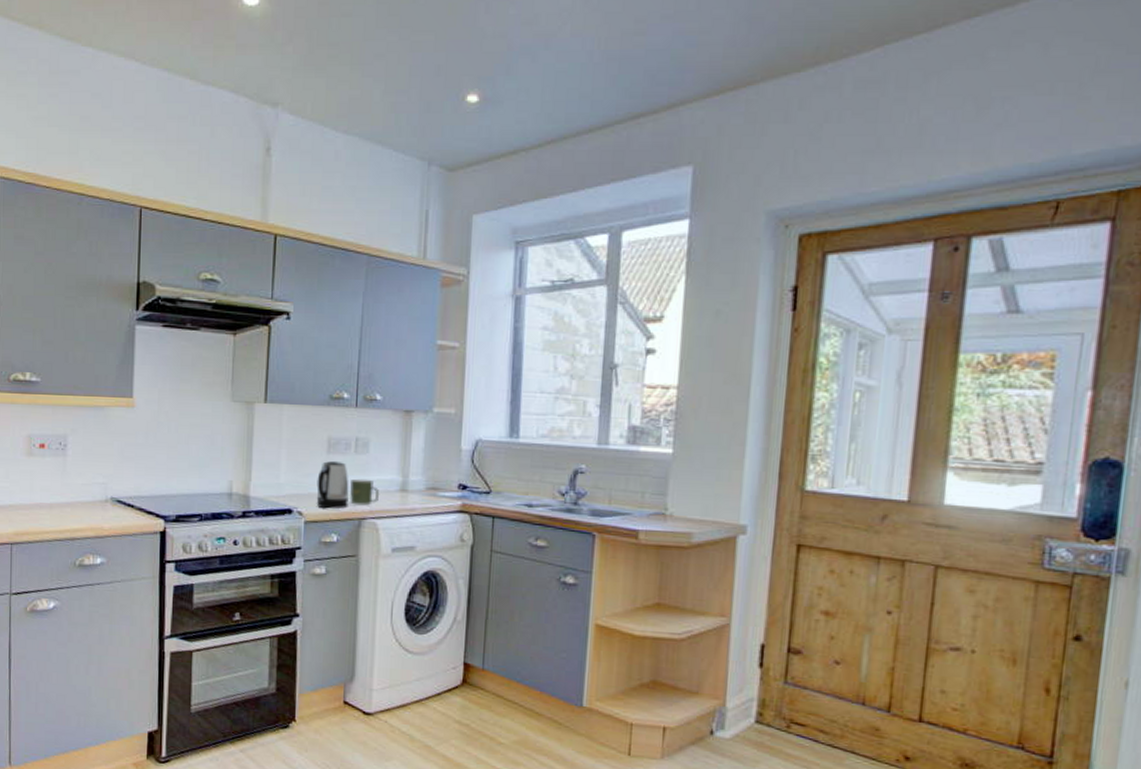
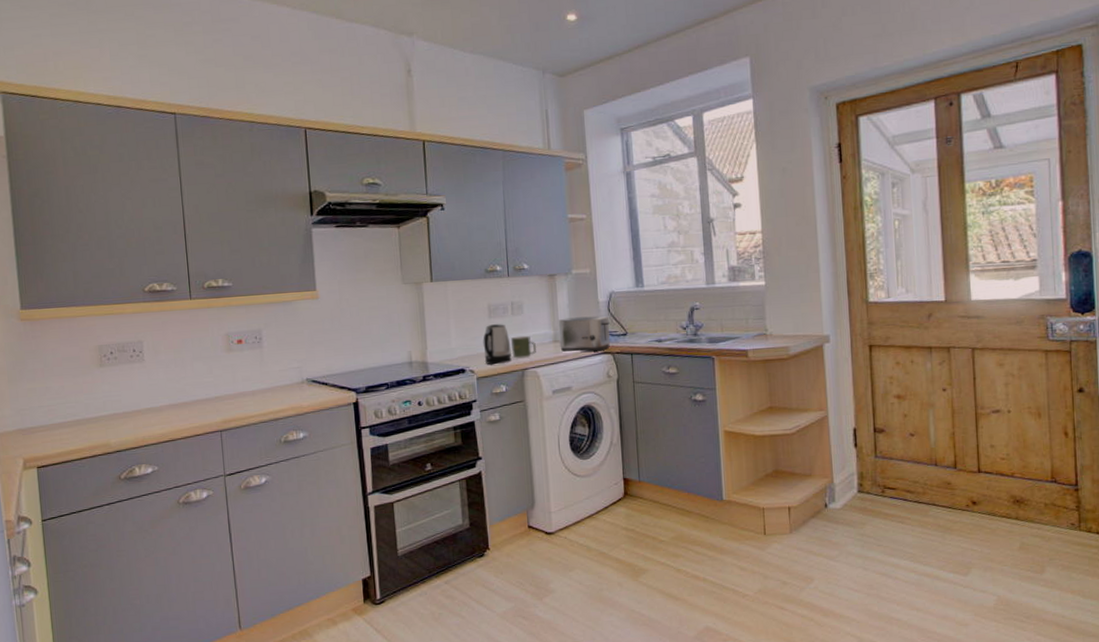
toaster: none [407,464,471,509] -> present [558,315,610,352]

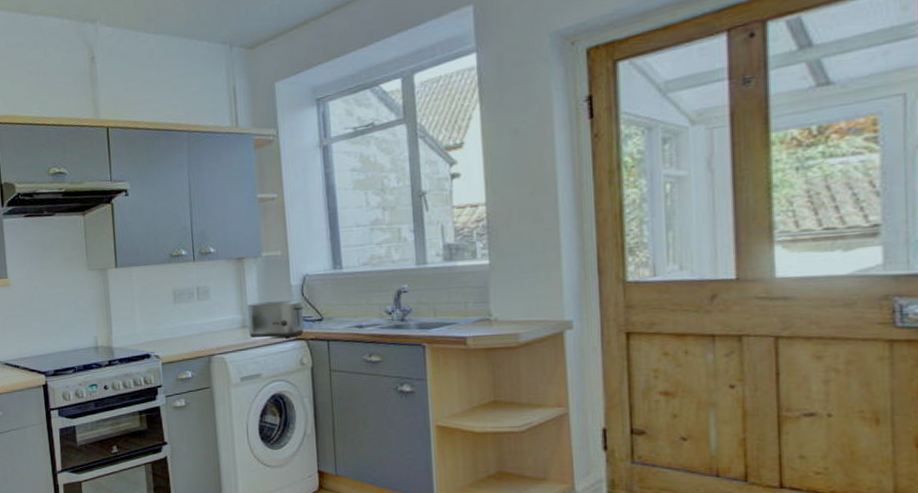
kettle: present [483,323,512,364] -> none [168,308,198,350]
mug: present [511,335,537,360] -> none [197,321,224,346]

